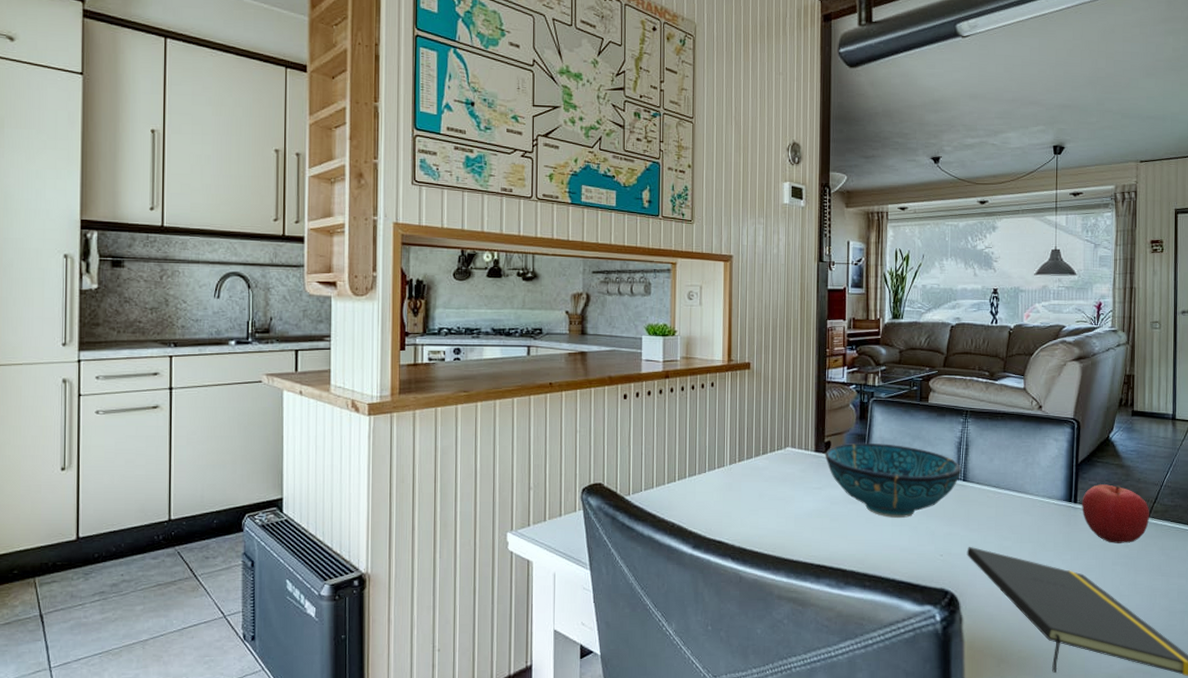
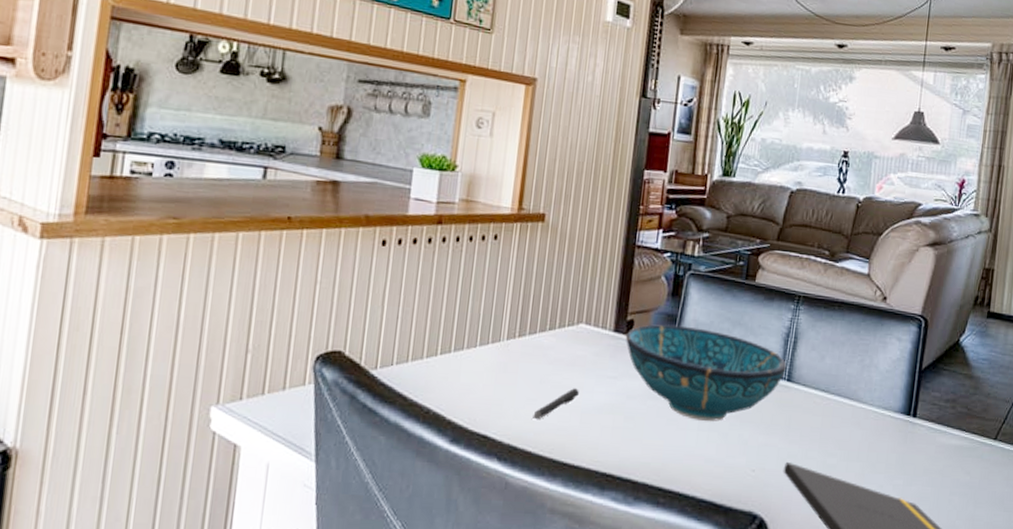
pen: none [756,499,791,525] -> present [533,388,579,419]
fruit: present [1082,484,1150,543] -> none [921,397,997,470]

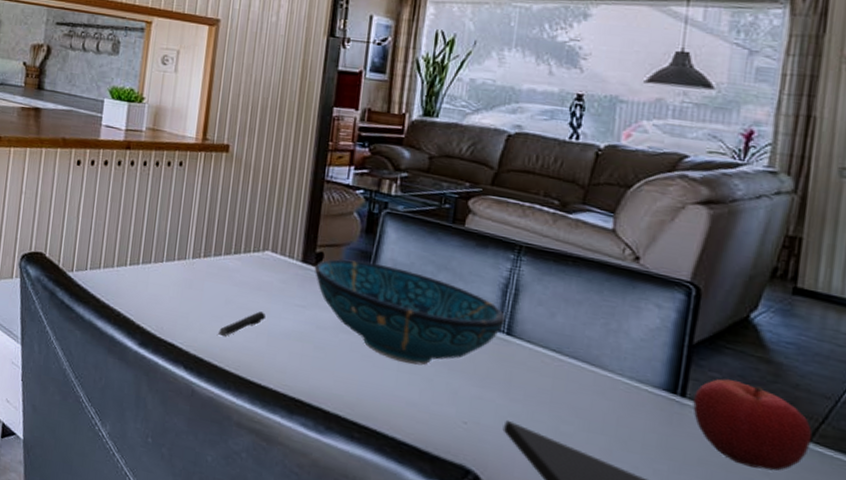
fruit: none [921,397,997,470] -> present [693,378,813,472]

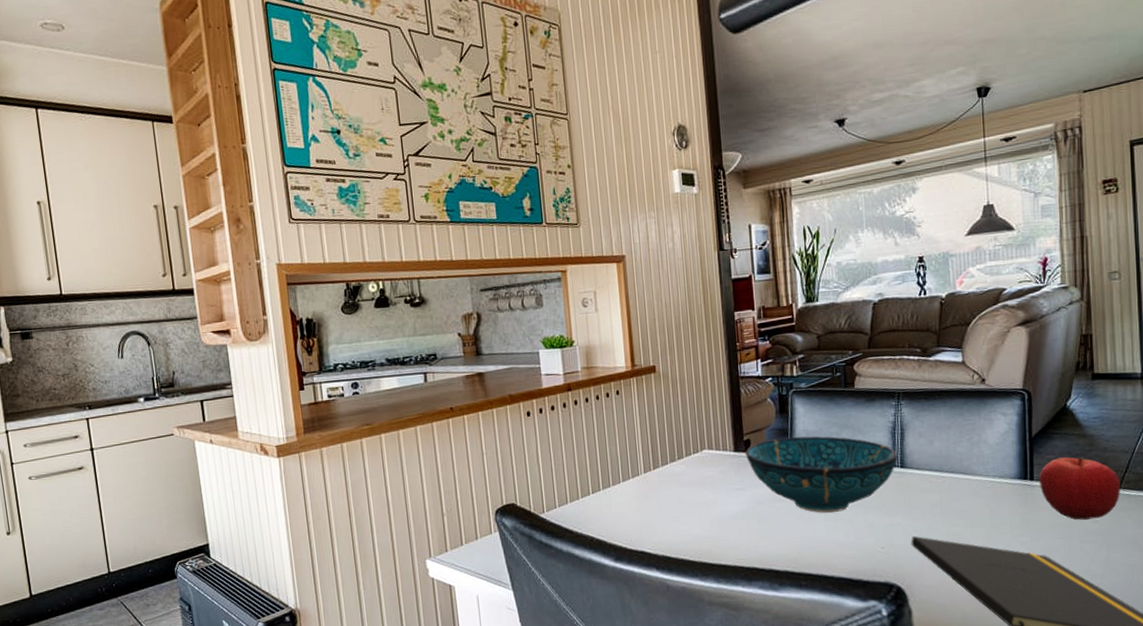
pen: present [218,311,265,336] -> none [678,503,714,533]

